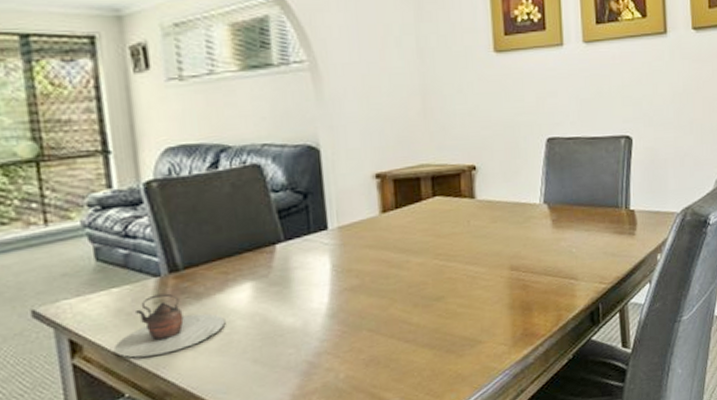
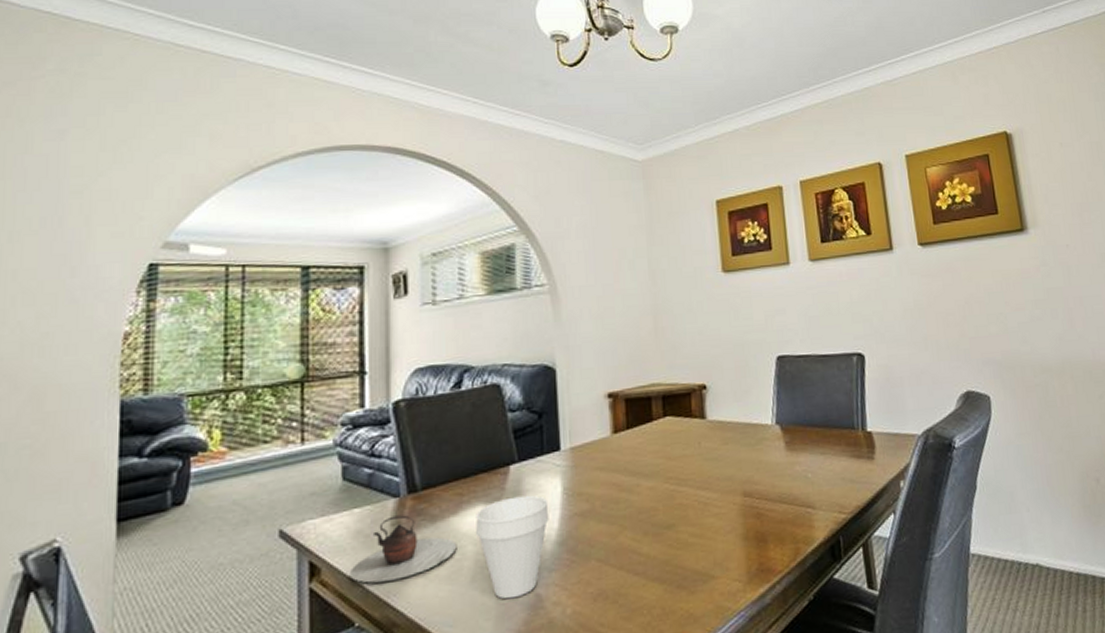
cup: none [243,272,319,368] -> present [476,495,549,600]

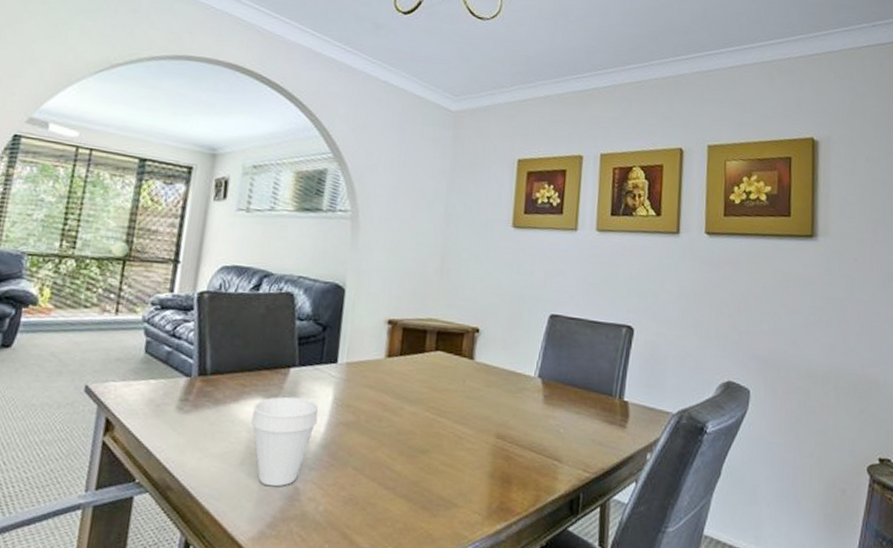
teapot: present [349,514,457,583] -> none [137,392,233,450]

